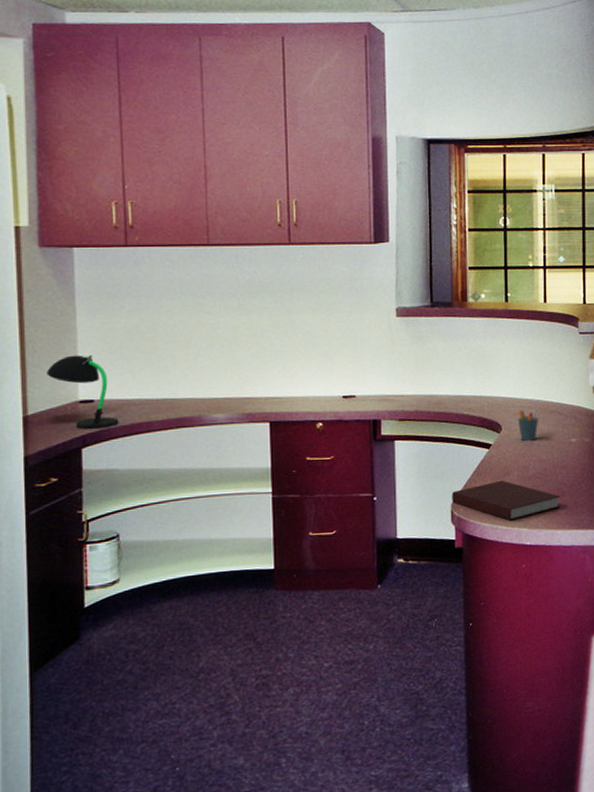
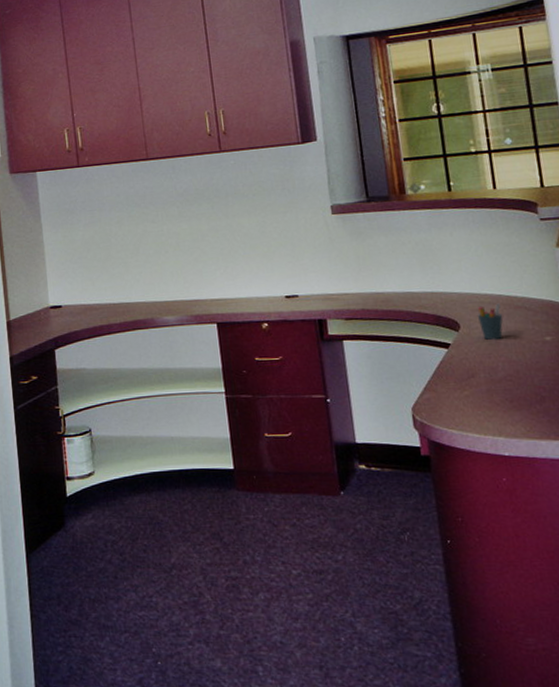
desk lamp: present [47,354,119,430] -> none [22,265,84,333]
notebook: present [452,480,560,521] -> none [411,382,541,428]

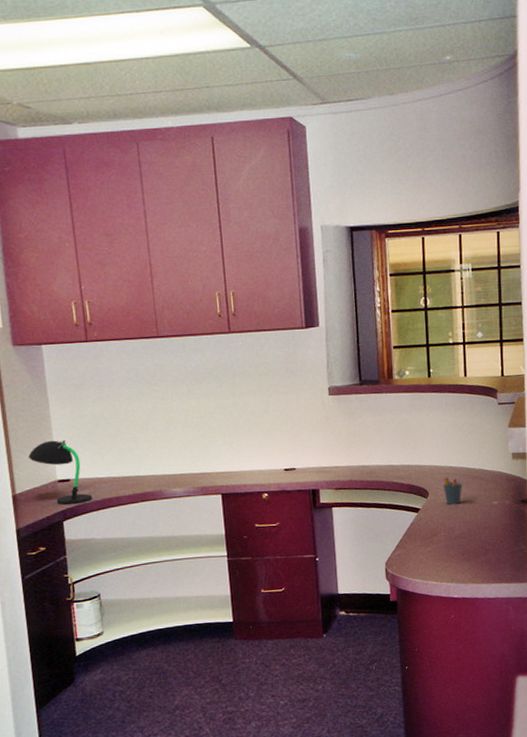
desk lamp: none [22,265,84,333] -> present [28,439,93,505]

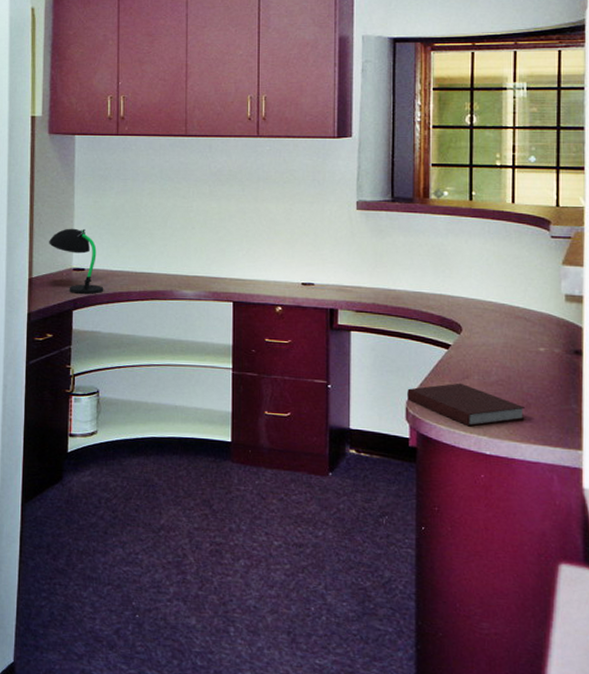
notebook: none [385,540,484,577] -> present [407,383,525,427]
pen holder: present [442,474,463,505] -> none [479,311,503,346]

